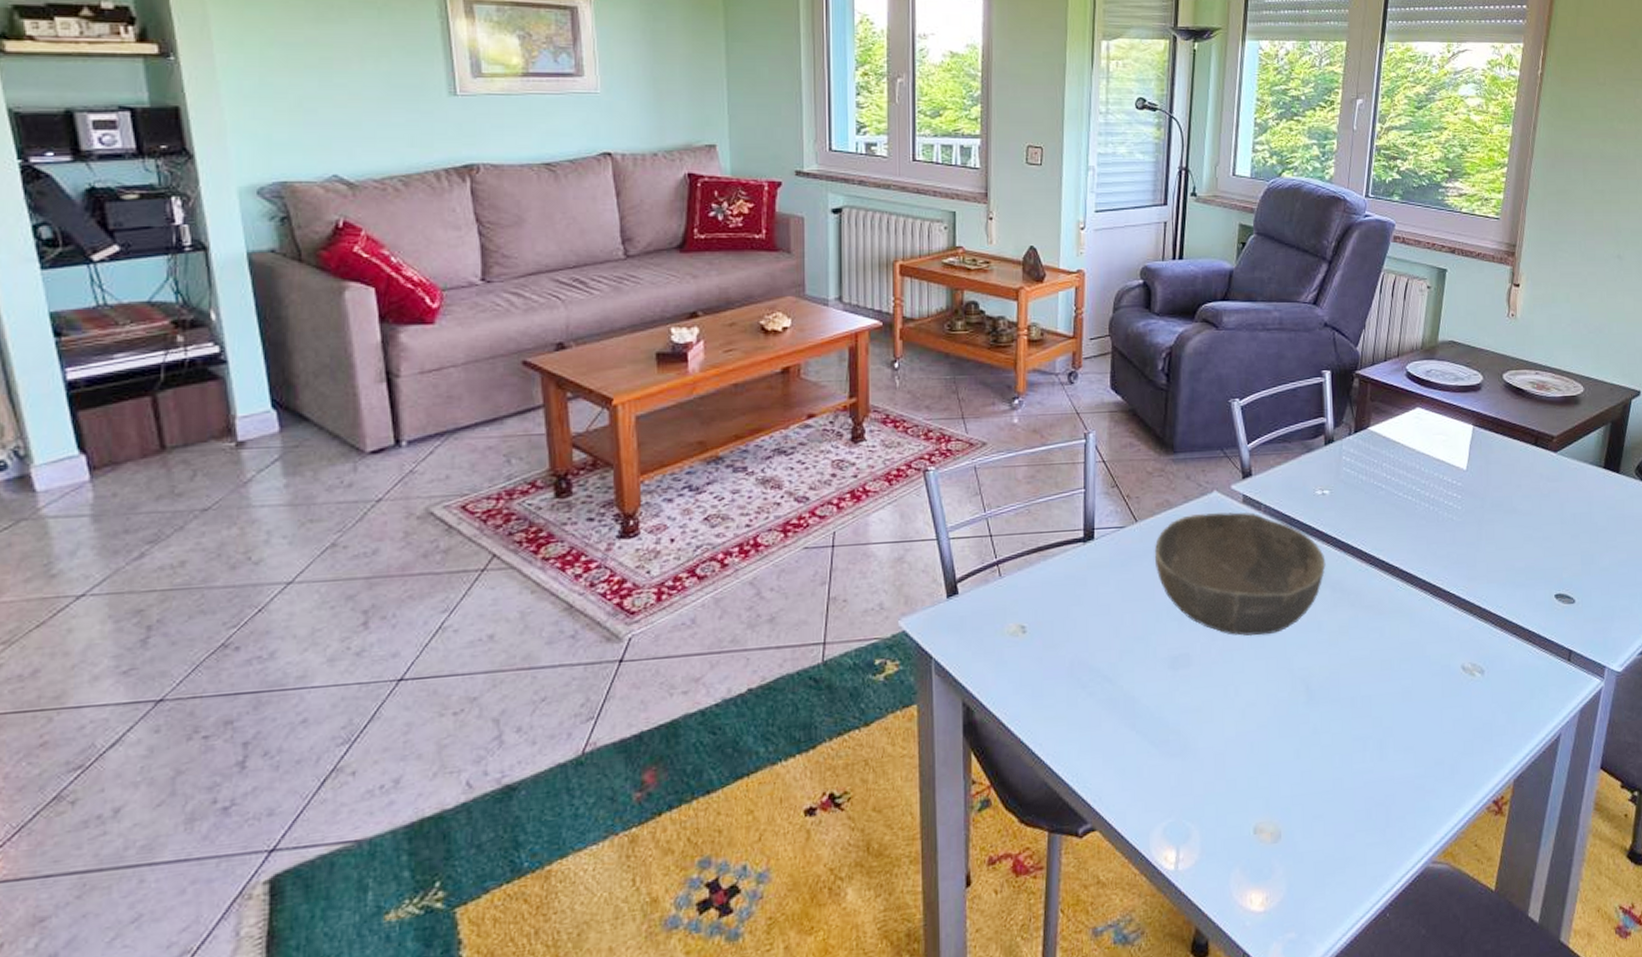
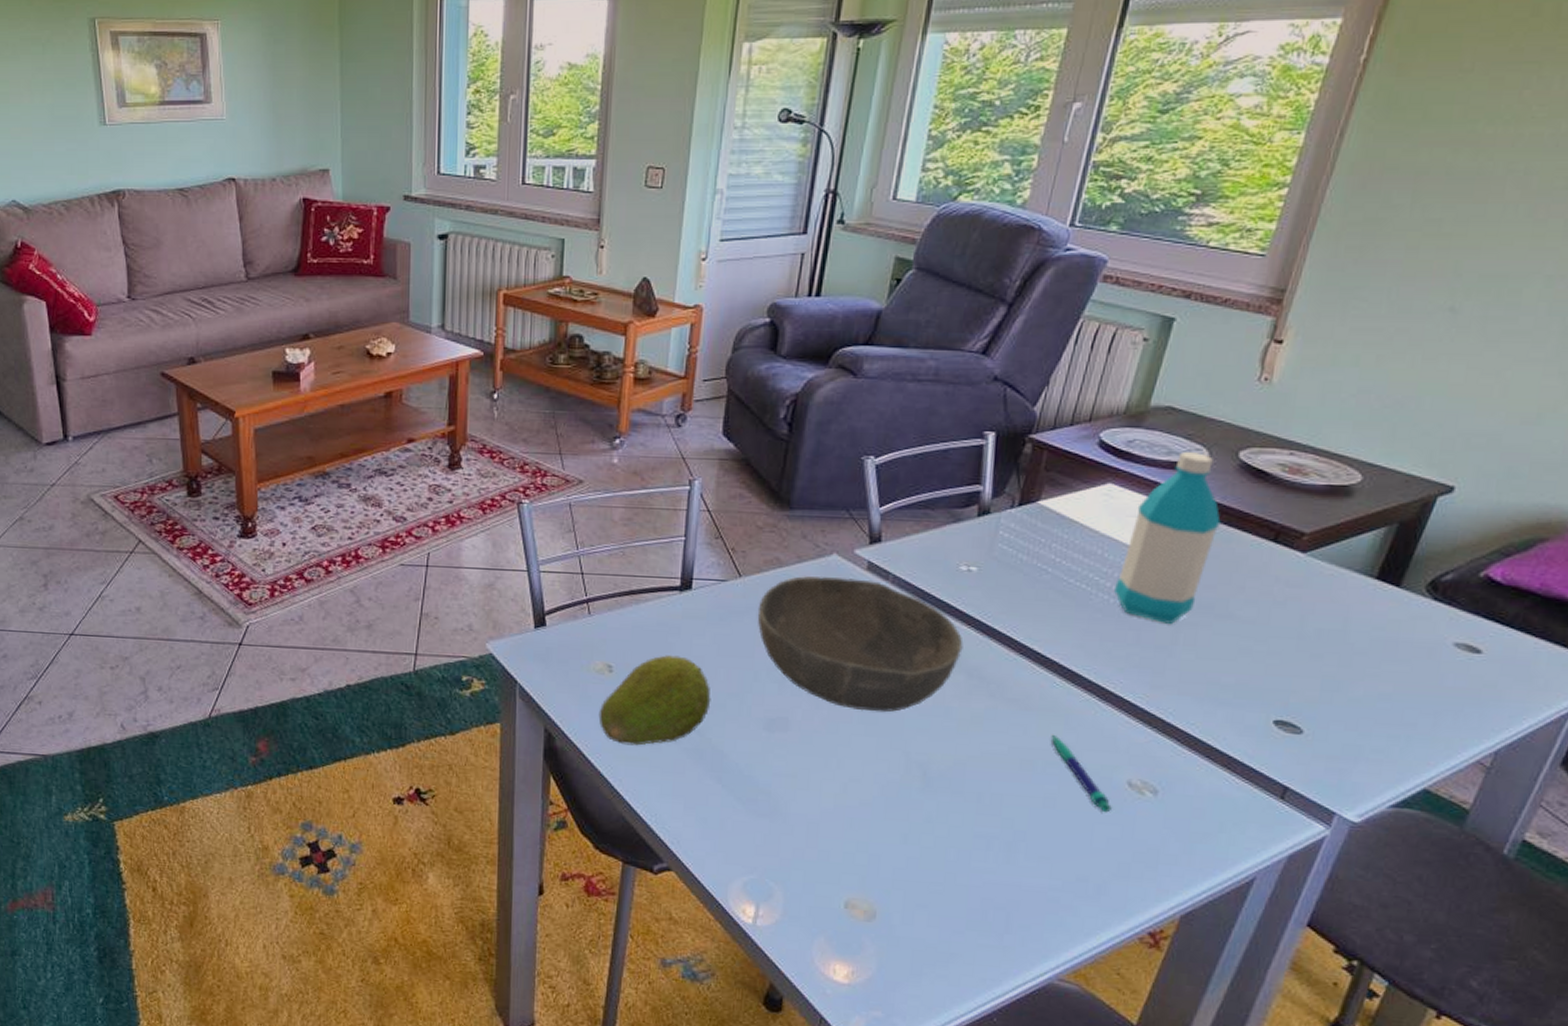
fruit: none [1015,607,1120,707] -> present [598,655,711,746]
pen: none [1401,633,1453,698] -> present [1051,734,1112,813]
water bottle: none [1432,377,1498,523] -> present [1114,452,1221,624]

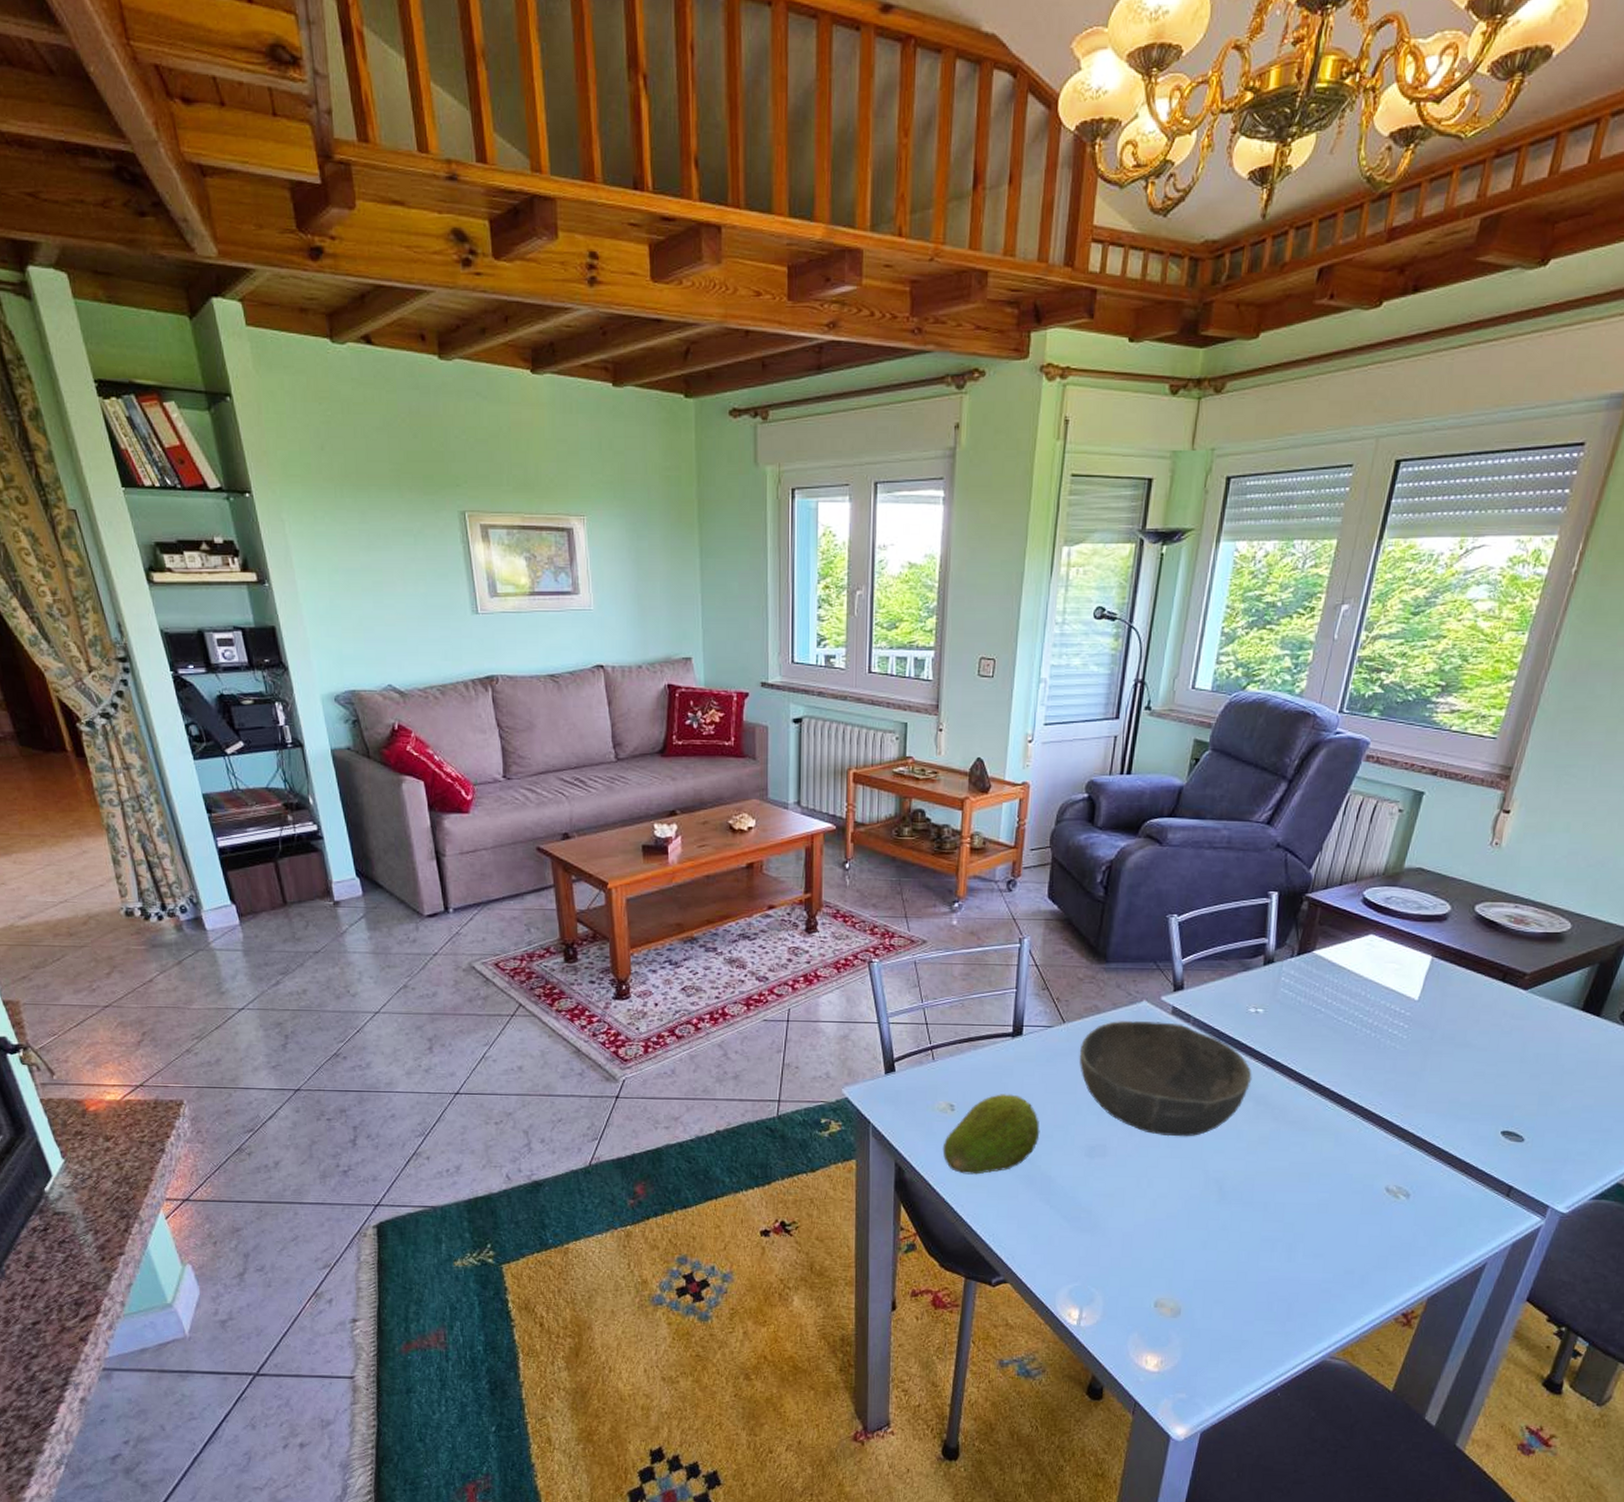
pen: present [1051,734,1112,813] -> none [1324,1150,1373,1215]
water bottle: present [1114,452,1221,624] -> none [1375,907,1460,1053]

